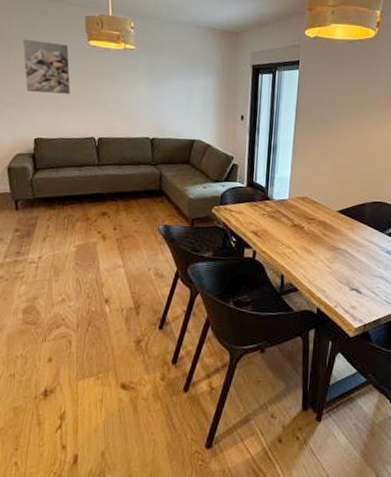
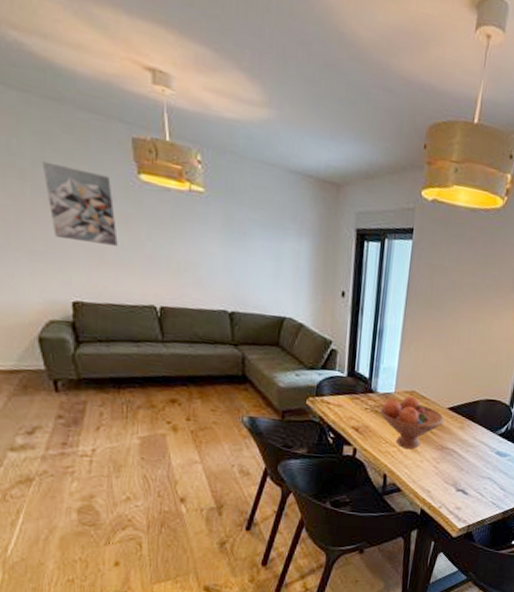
fruit bowl: none [276,201,335,250] -> present [380,395,445,449]

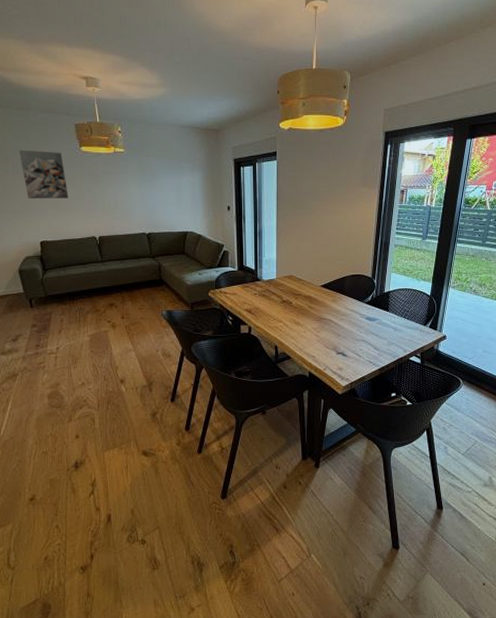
fruit bowl: present [380,395,445,449] -> none [266,279,319,322]

